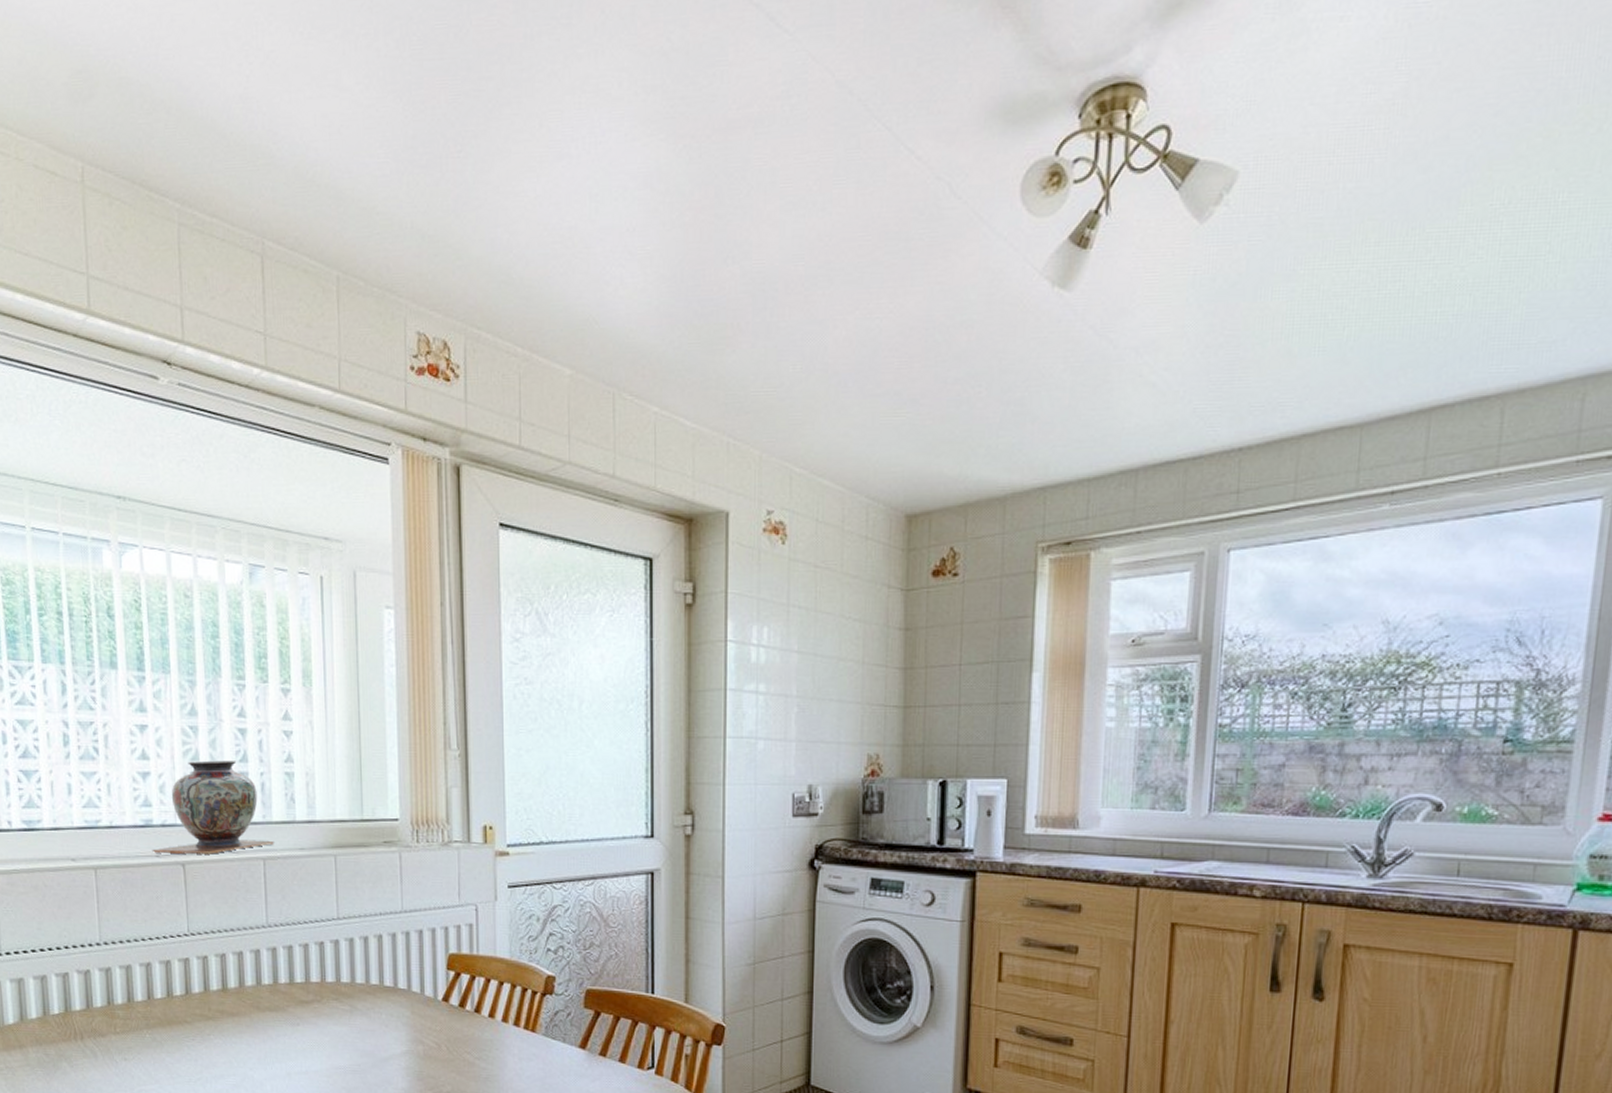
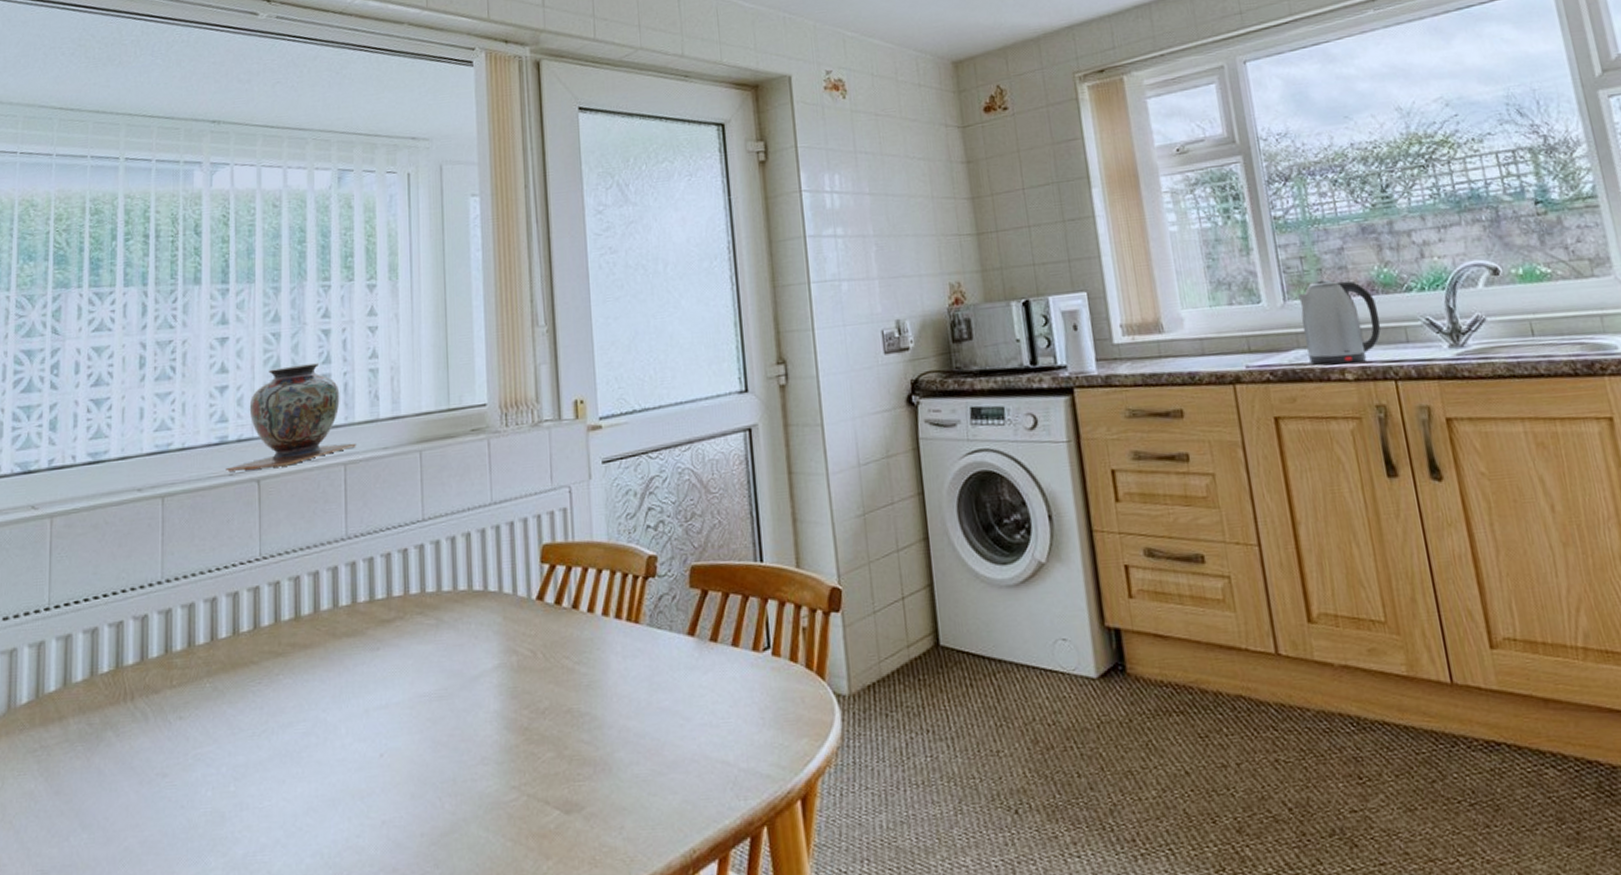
kettle: none [1219,795,1305,881] -> present [1296,279,1381,365]

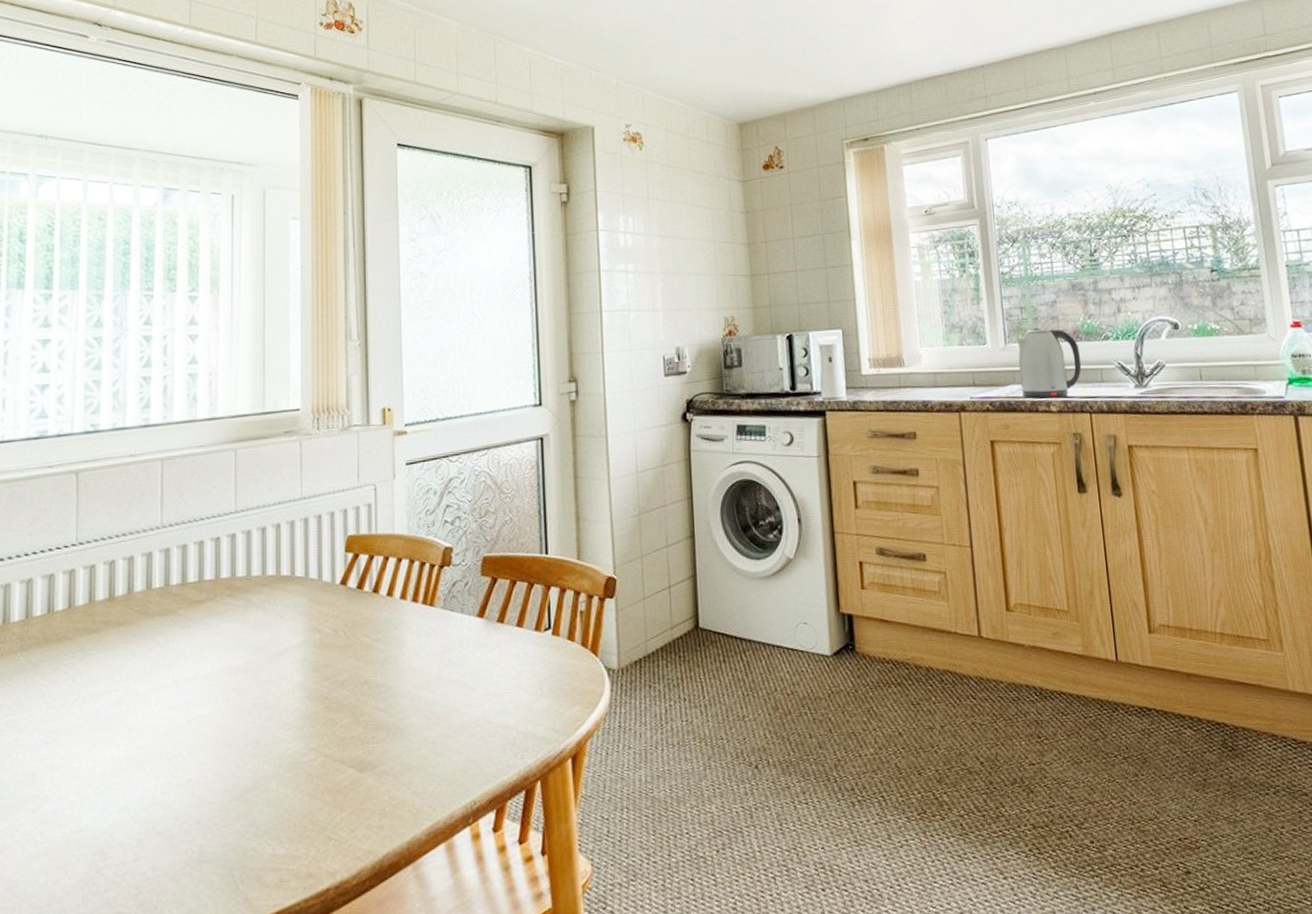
decorative vase: present [225,363,356,472] -> none [44,366,174,464]

